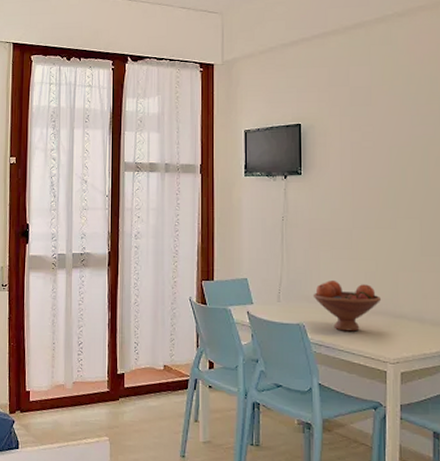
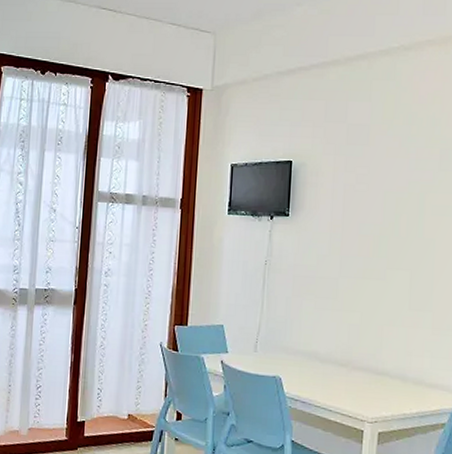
fruit bowl: present [313,281,382,332] -> none [292,332,364,388]

